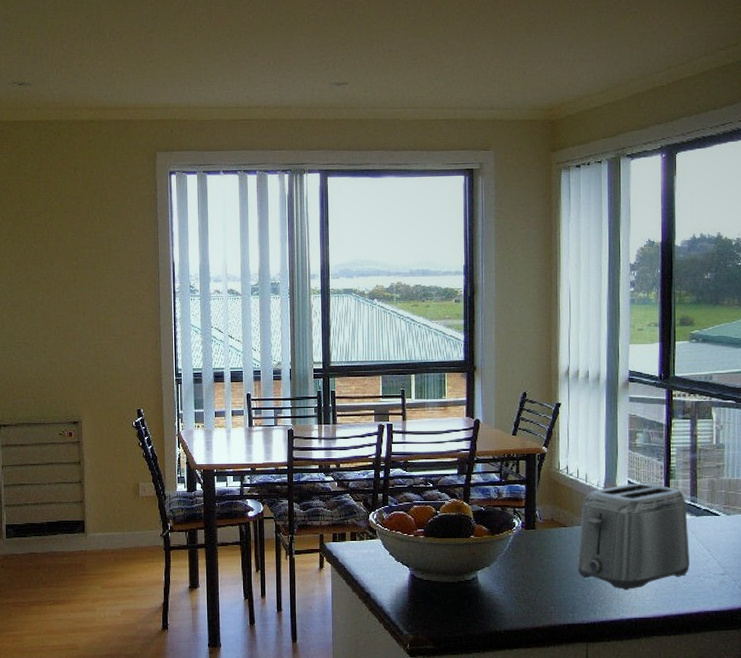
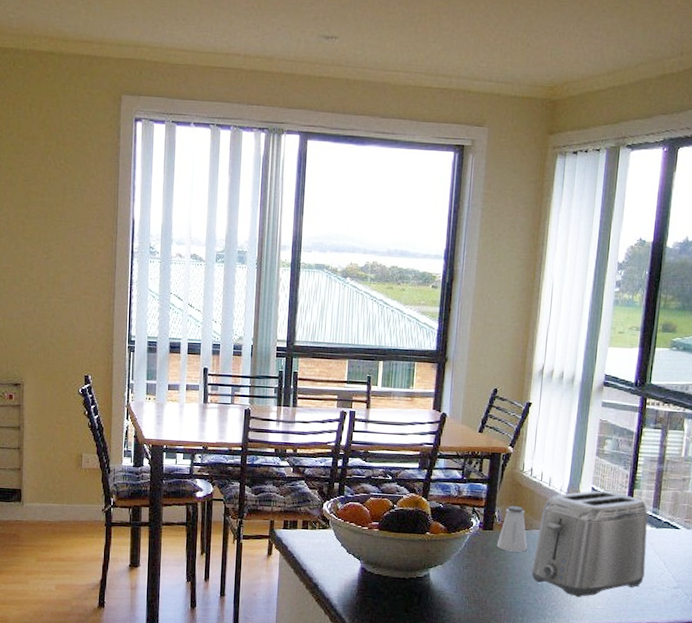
saltshaker: none [540,503,571,549] -> present [496,505,528,552]

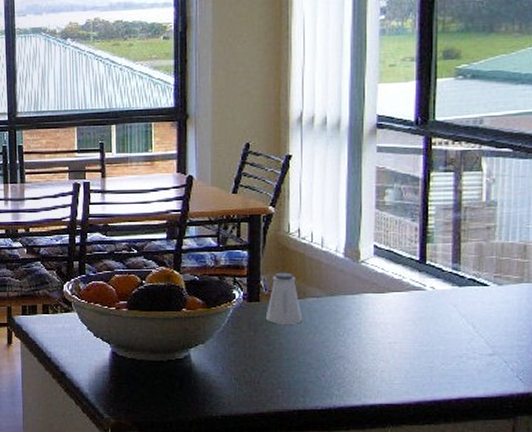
toaster: present [531,490,648,598] -> none [309,248,450,373]

